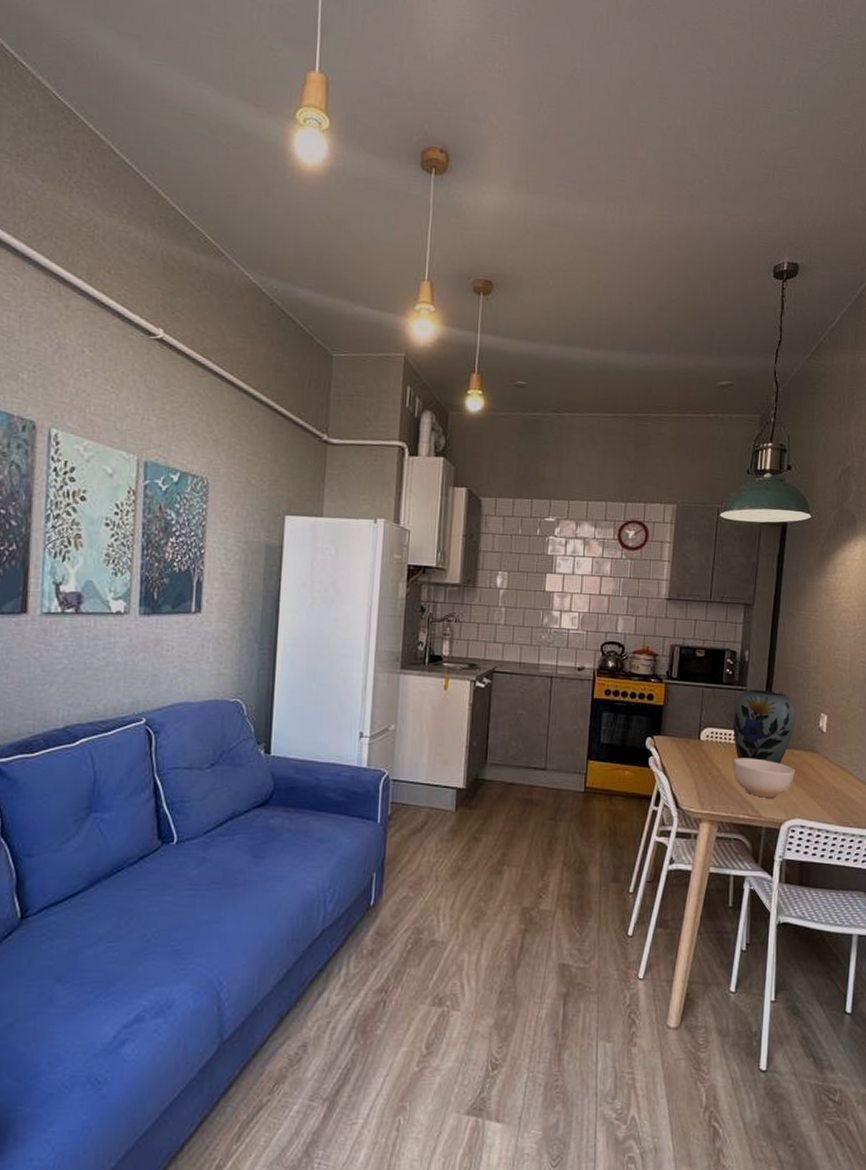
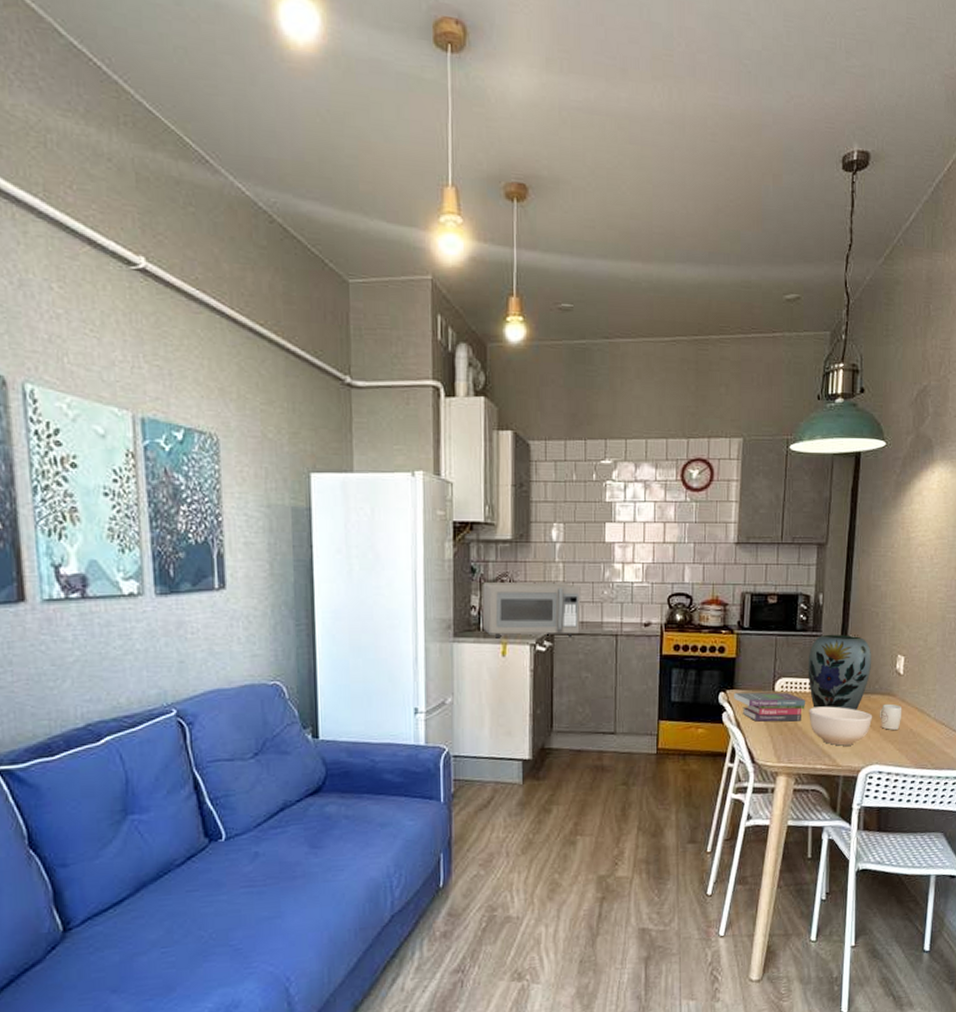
microwave: none [427,621,521,677] -> present [482,582,581,638]
books: none [661,738,731,770] -> present [734,692,806,722]
mug: none [802,759,825,787] -> present [879,703,902,731]

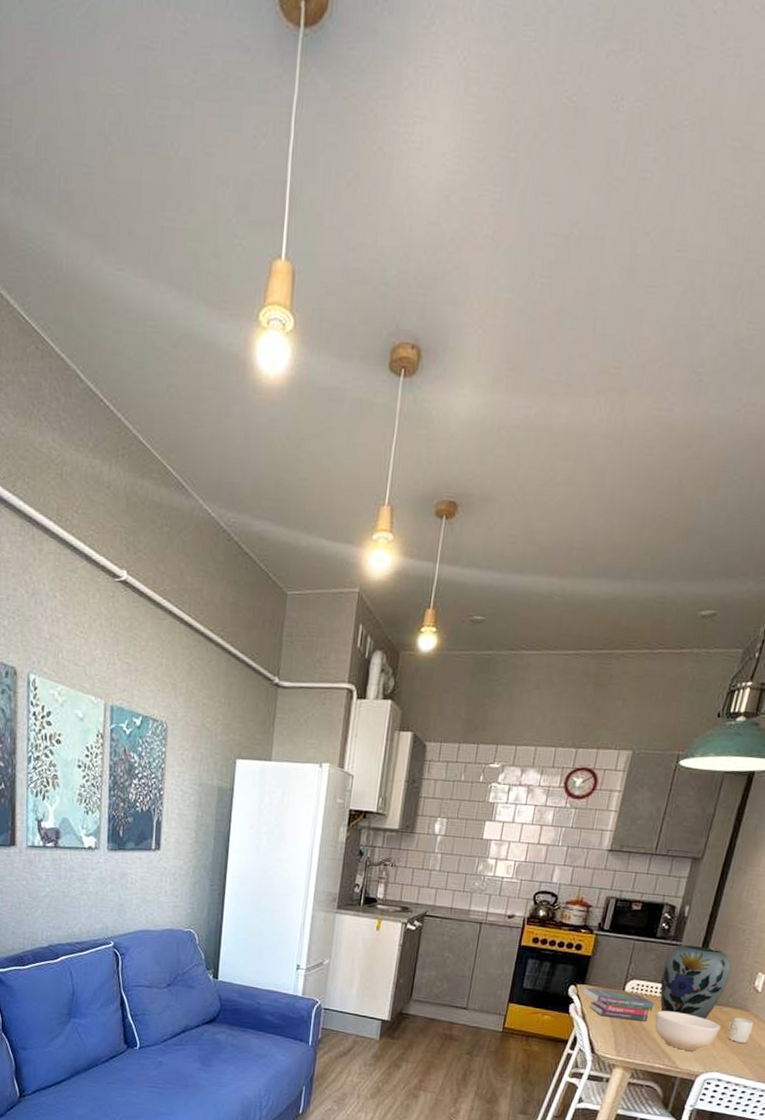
microwave: present [482,582,581,638] -> none [362,865,455,921]

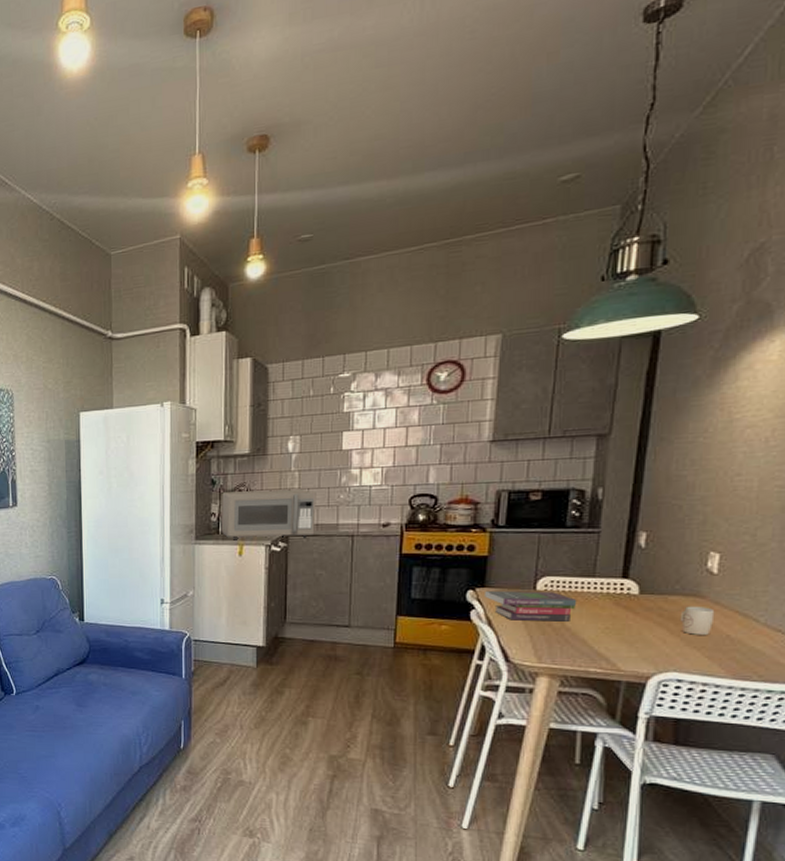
microwave: none [362,865,455,921] -> present [221,489,316,540]
bowl: present [654,1010,721,1051] -> none [580,607,671,649]
vase: present [660,944,731,1019] -> none [580,530,672,612]

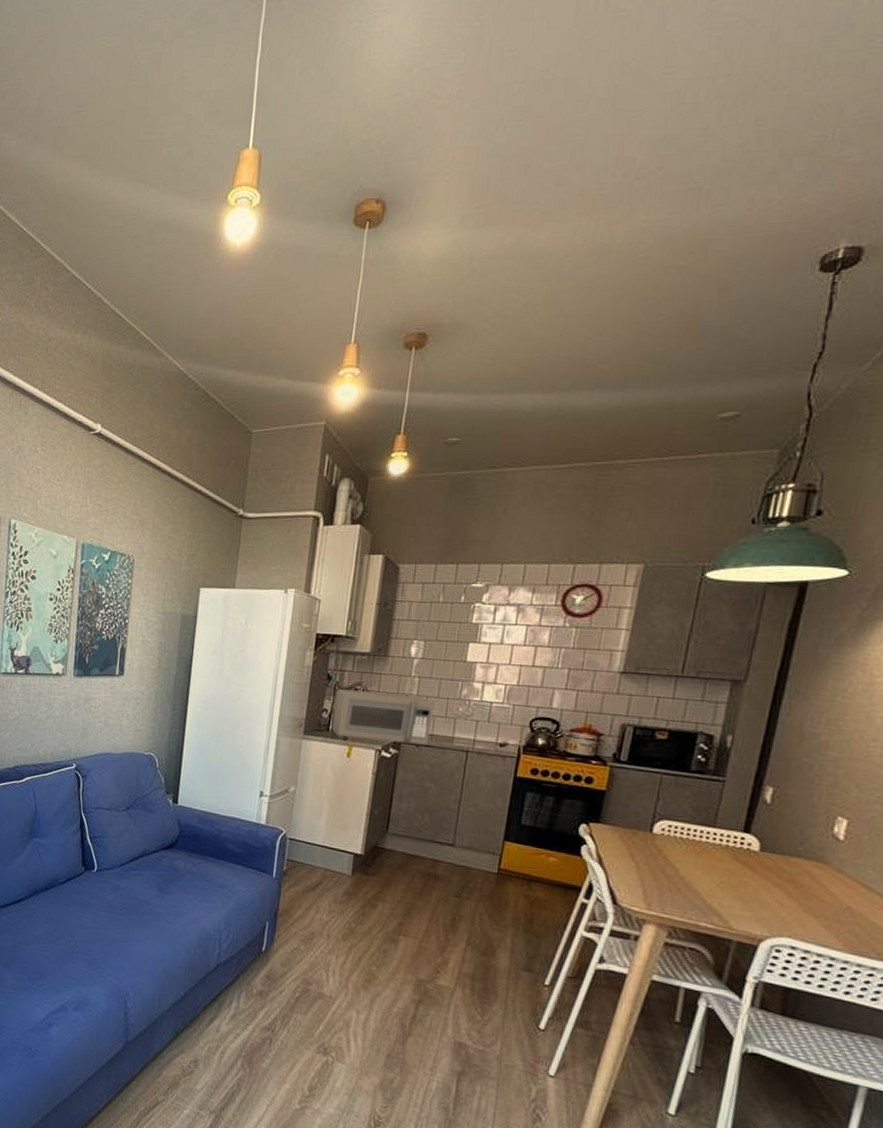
books: present [485,590,577,622] -> none [598,826,694,870]
mug: present [679,606,715,636] -> none [799,870,838,904]

